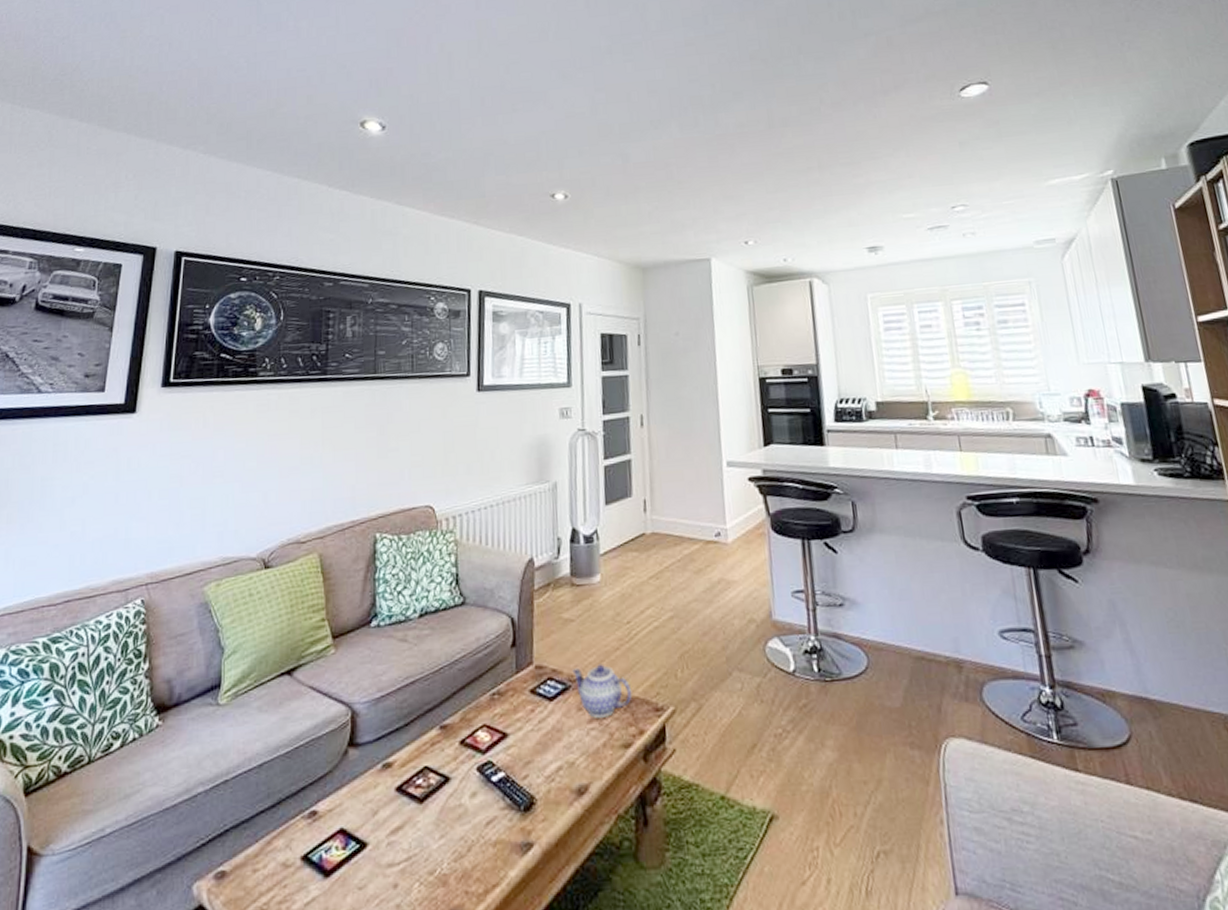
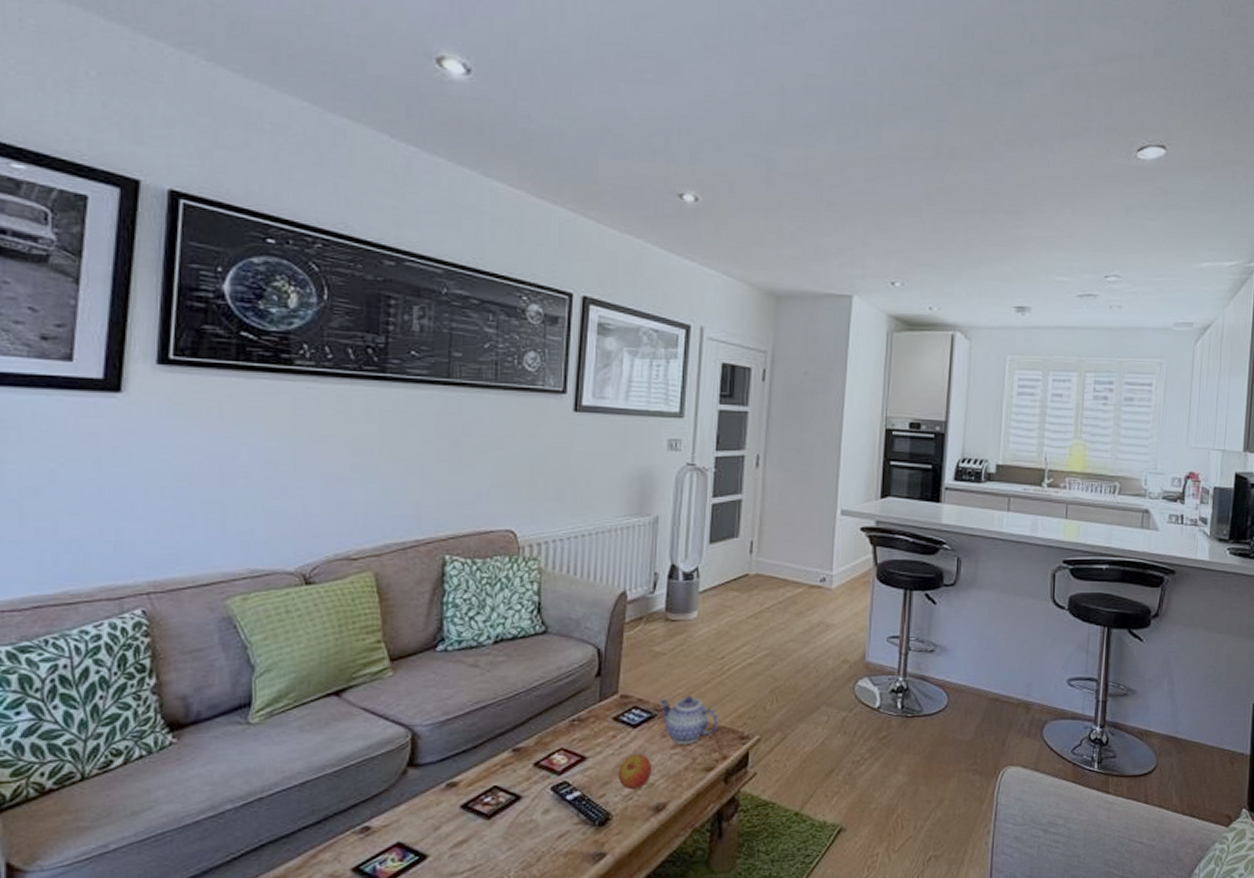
apple: none [538,729,572,769] -> present [618,753,652,789]

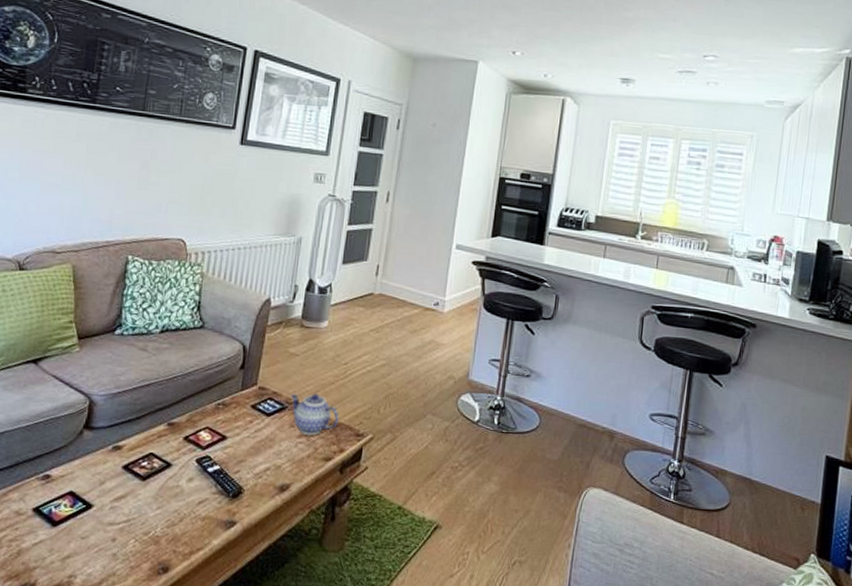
apple: present [618,753,652,789] -> none [251,438,281,469]

